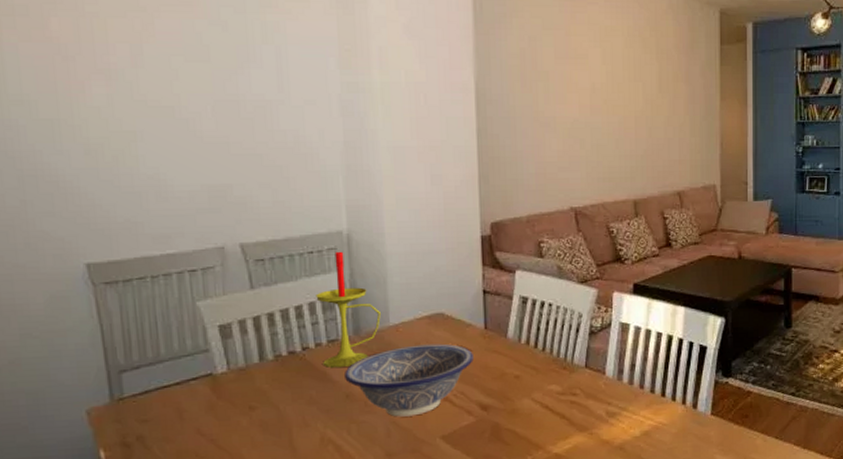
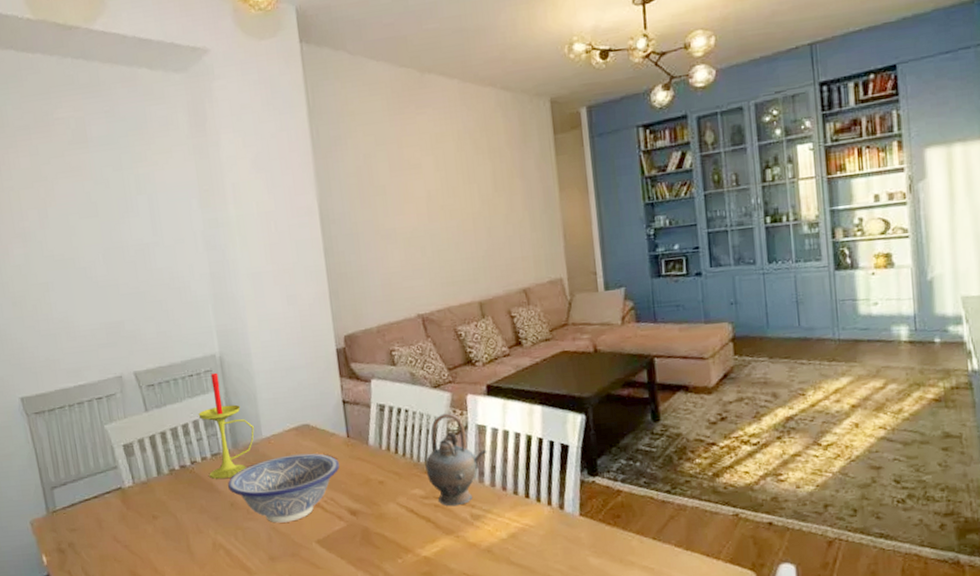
teapot: none [565,309,628,403] -> present [425,413,487,507]

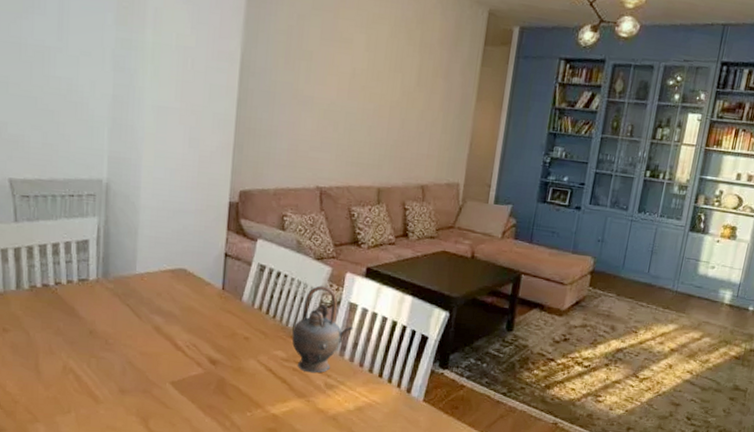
candle: present [198,372,254,479] -> none [72,198,129,306]
decorative bowl: present [228,453,340,523] -> none [90,295,209,360]

